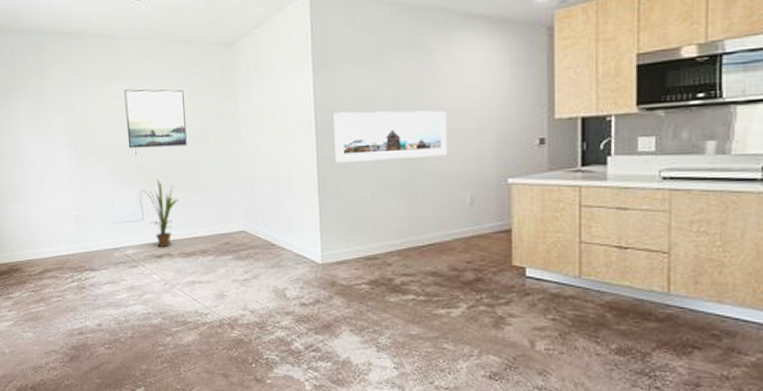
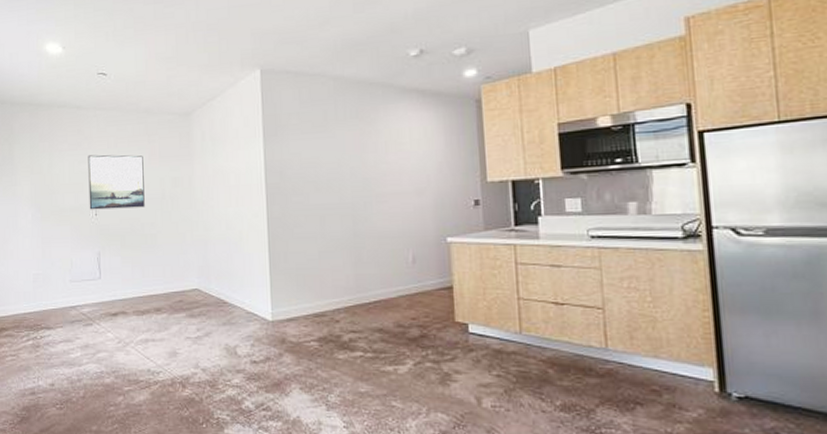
house plant: present [141,179,179,248] -> none [99,239,135,306]
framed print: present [333,110,448,164] -> none [282,174,390,224]

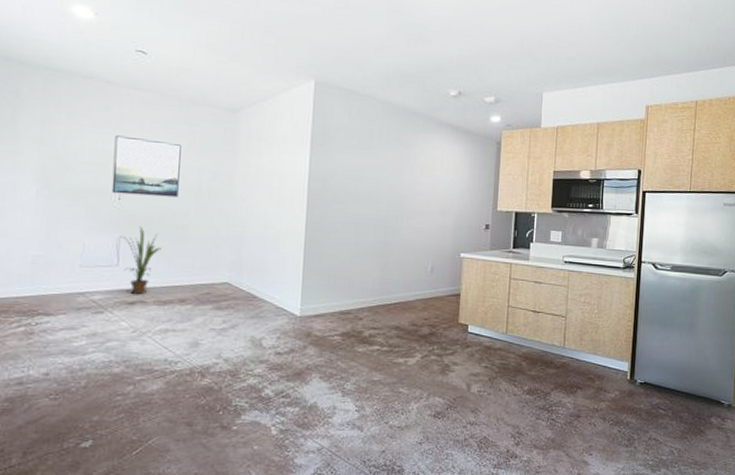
house plant: none [99,239,135,306] -> present [119,226,161,295]

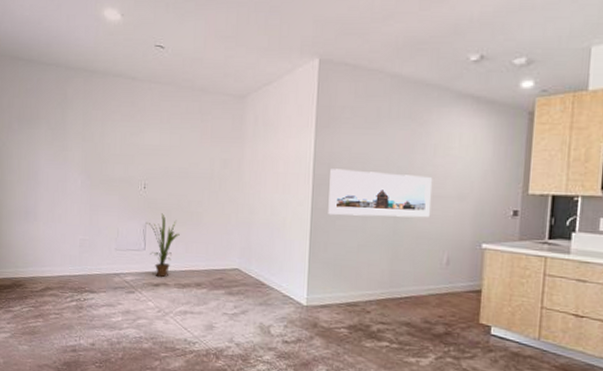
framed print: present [111,135,181,198] -> none [138,128,195,185]
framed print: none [322,184,418,231] -> present [328,169,432,218]

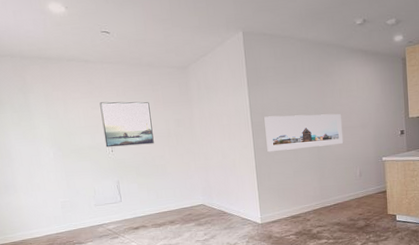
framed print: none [138,128,195,185] -> present [99,101,154,148]
house plant: present [145,213,180,278] -> none [118,170,150,222]

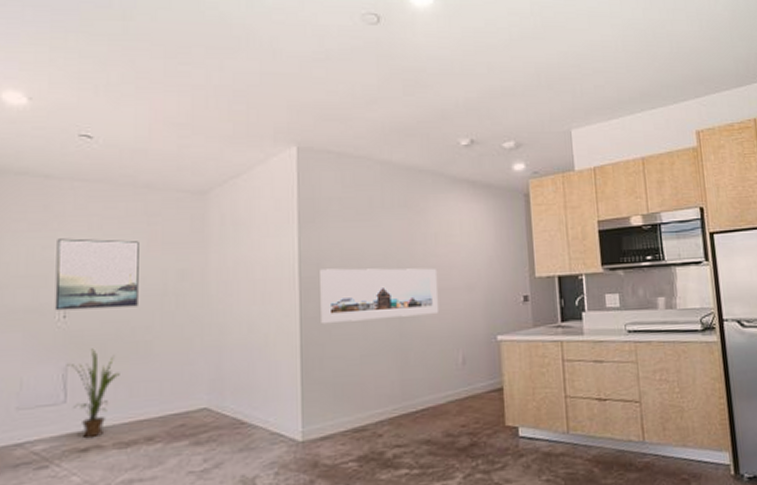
house plant: none [118,170,150,222] -> present [66,348,120,439]

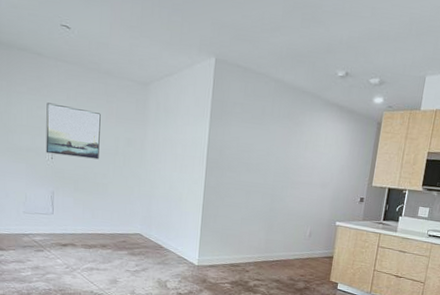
house plant: present [66,348,120,439] -> none [53,182,86,239]
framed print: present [320,268,439,324] -> none [218,154,302,199]

